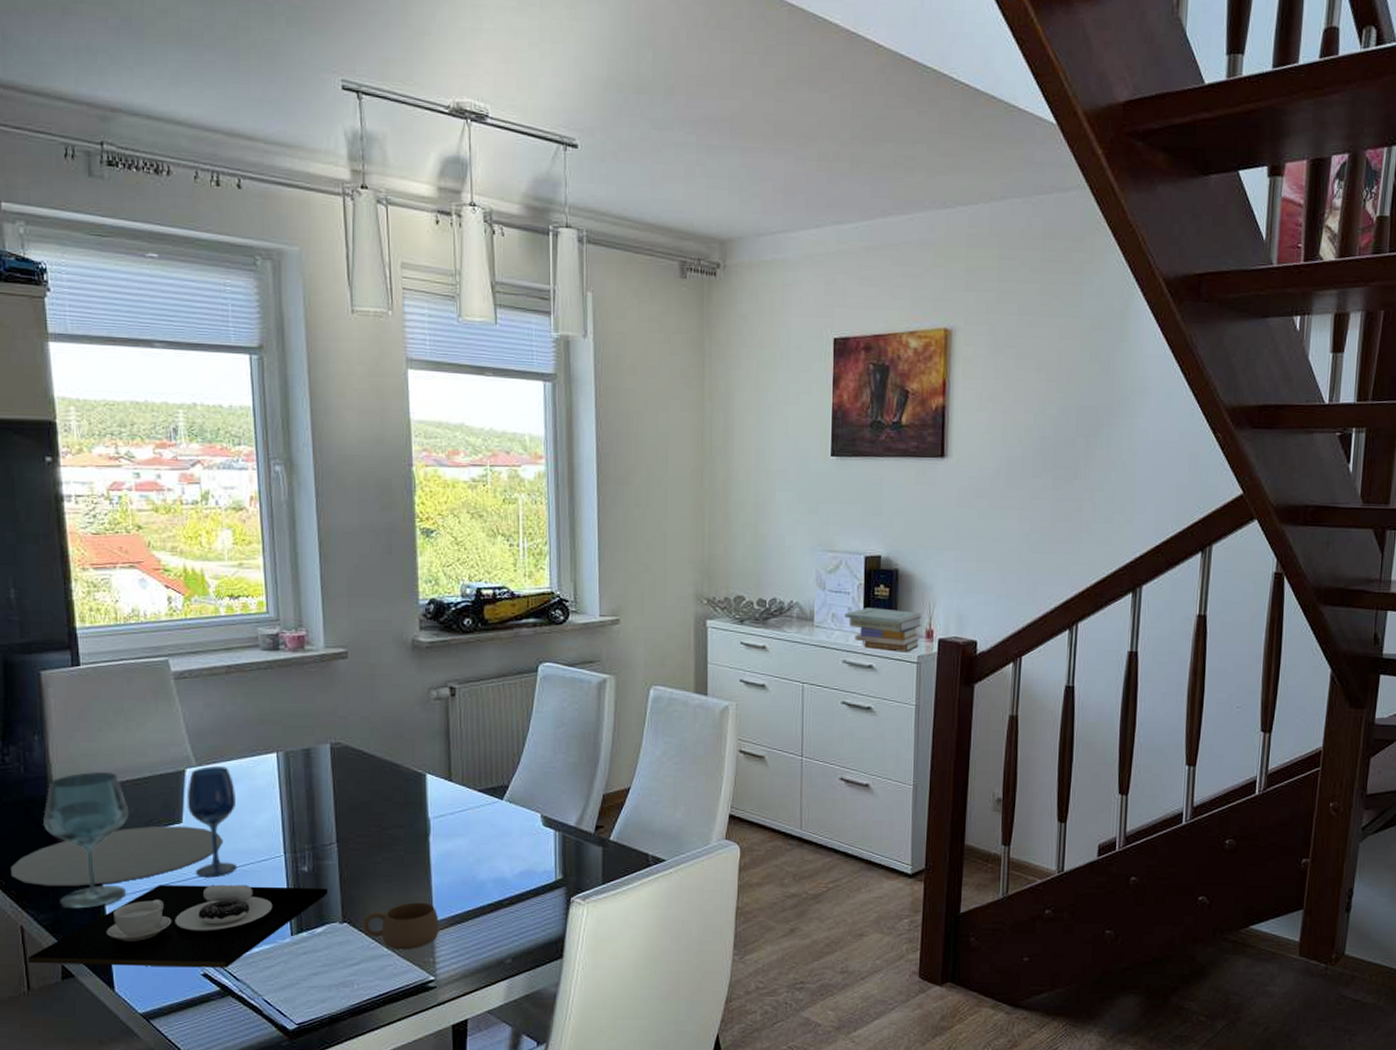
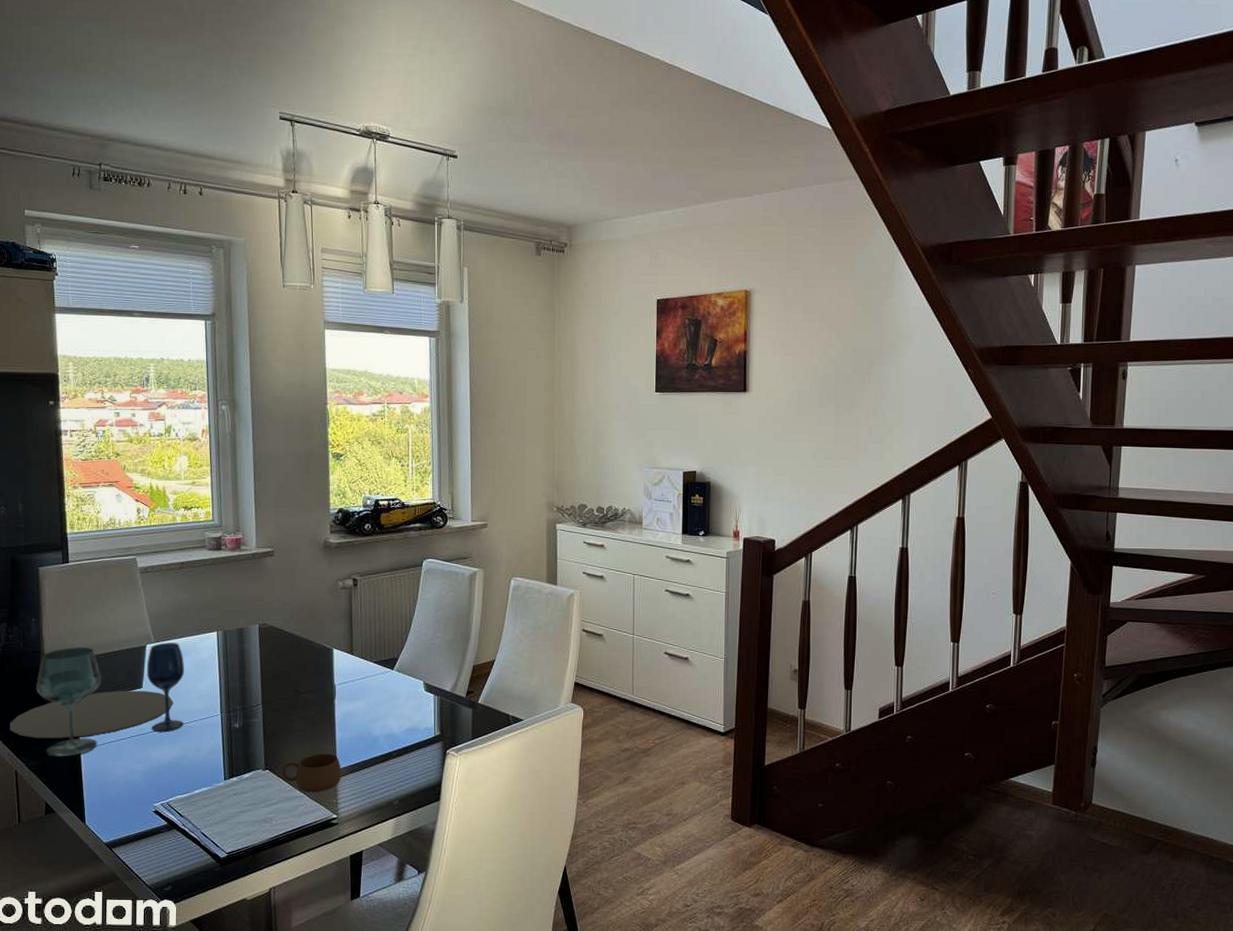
place setting: present [28,884,328,968] -> none [20,738,254,806]
books: present [845,608,922,652] -> none [667,513,730,549]

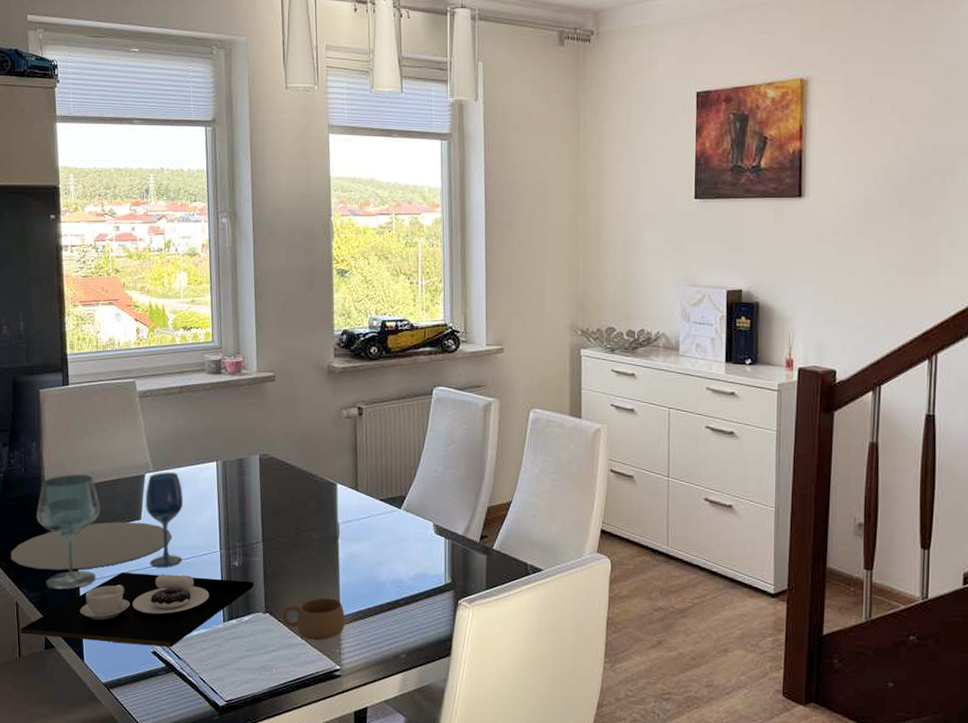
place setting: none [20,738,254,806] -> present [20,572,254,647]

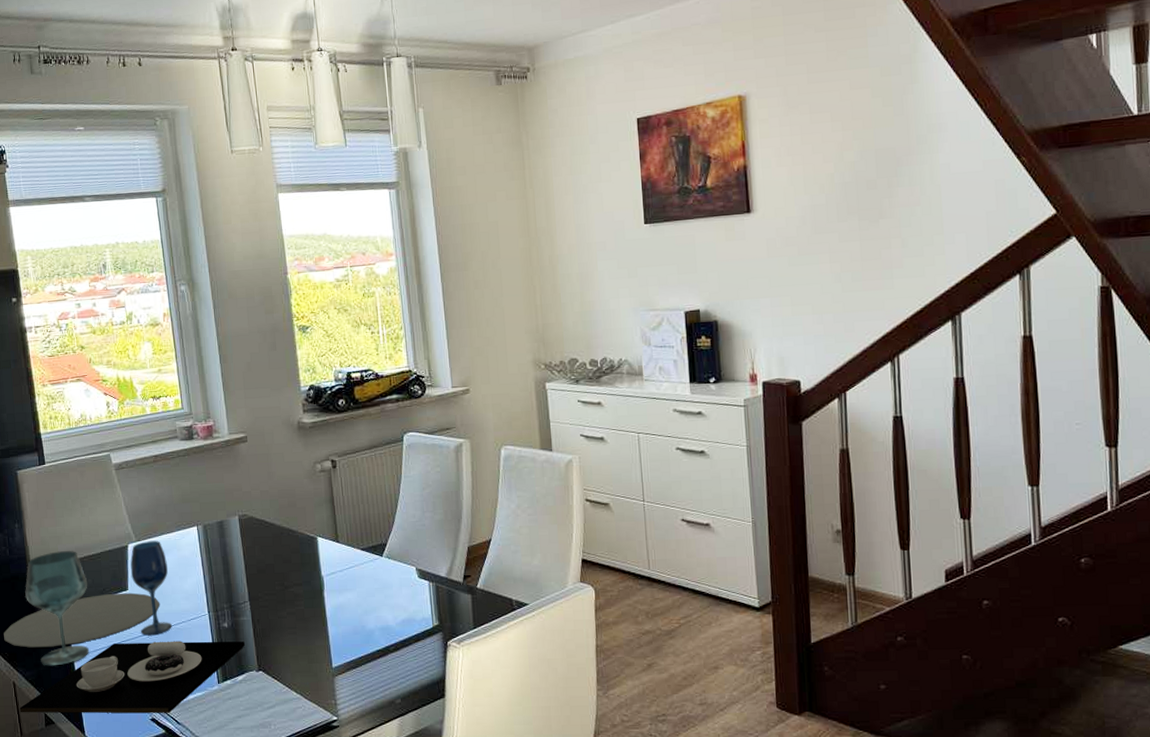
cup: present [281,598,345,640] -> none [274,651,338,694]

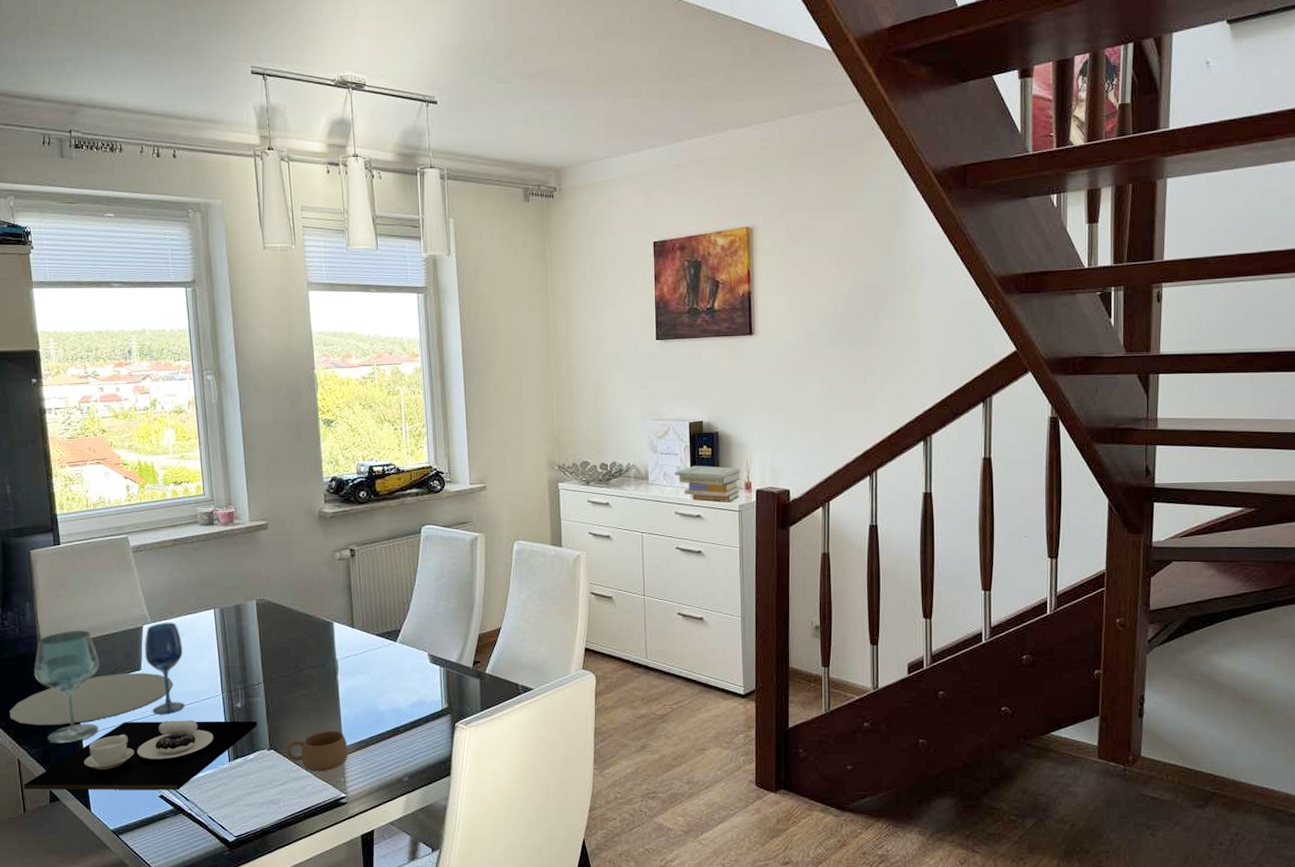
cup: none [274,651,338,694] -> present [285,731,348,772]
books: none [671,358,745,397] -> present [675,466,741,503]

